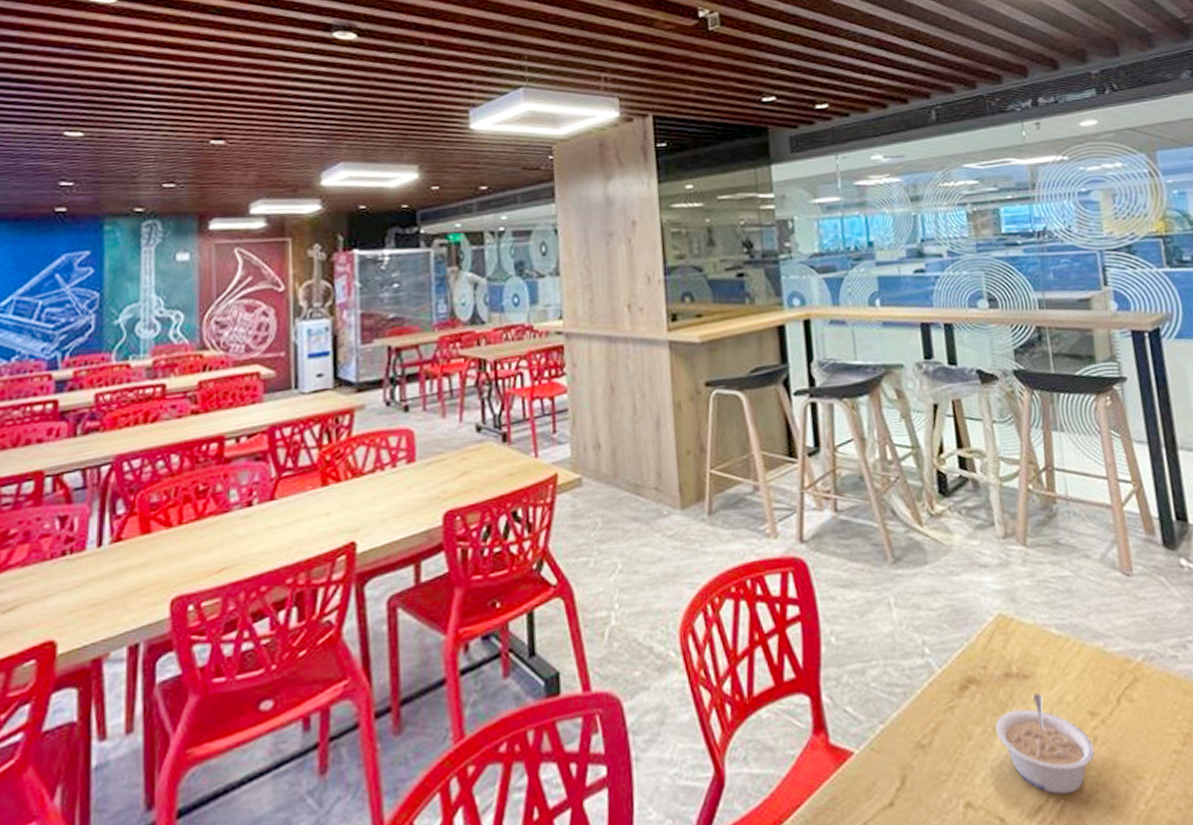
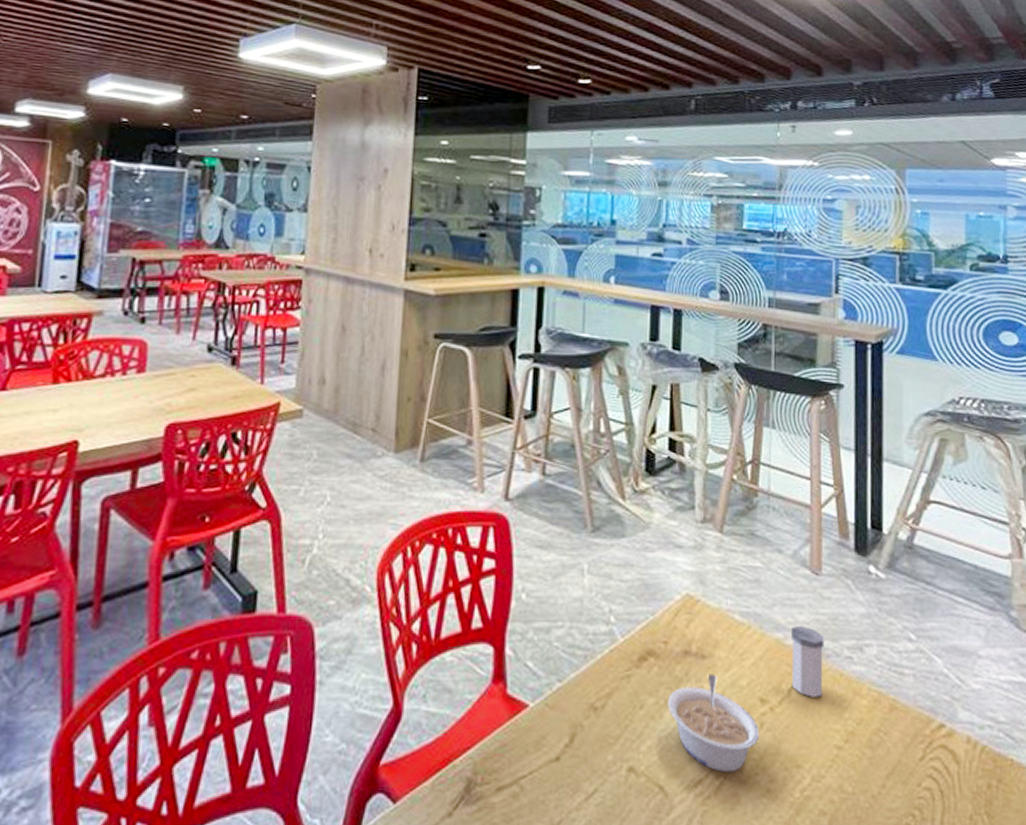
salt shaker: none [1111,631,1153,704] -> present [792,626,824,697]

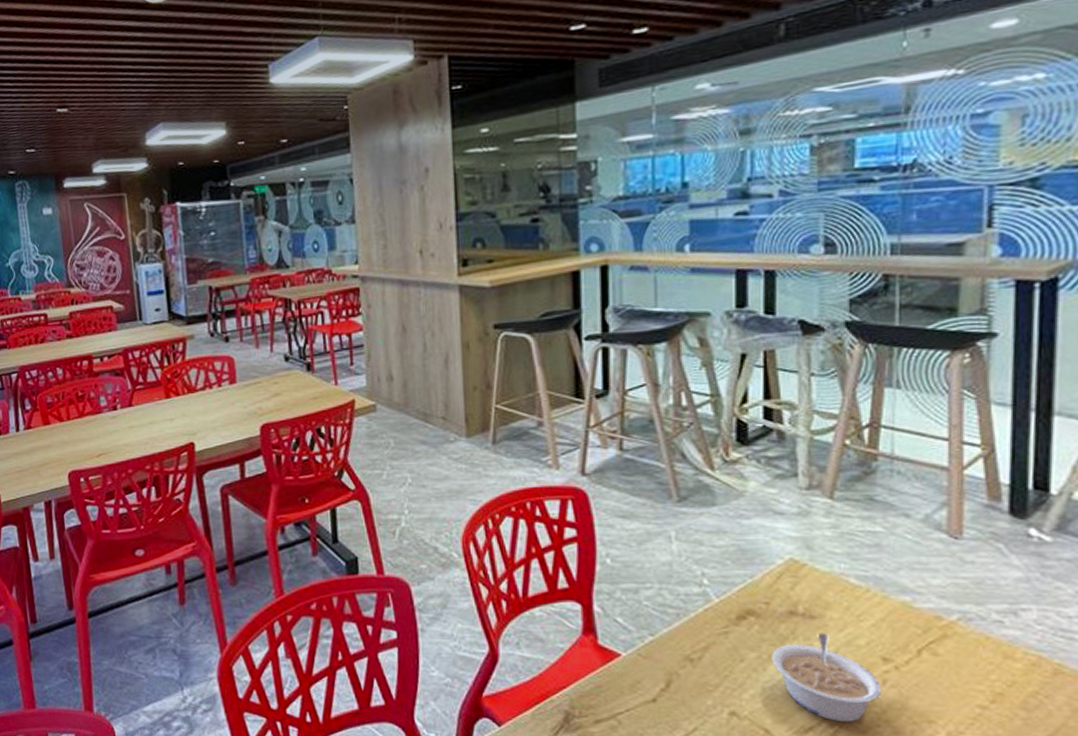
salt shaker: present [792,626,824,697] -> none [922,590,966,659]

